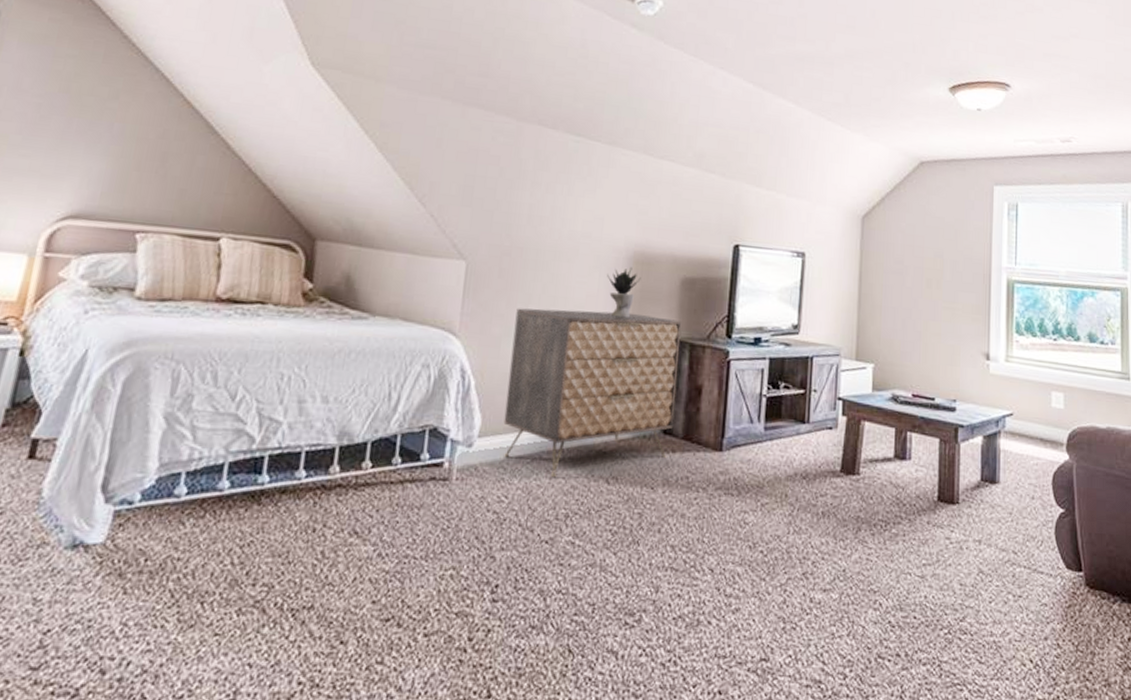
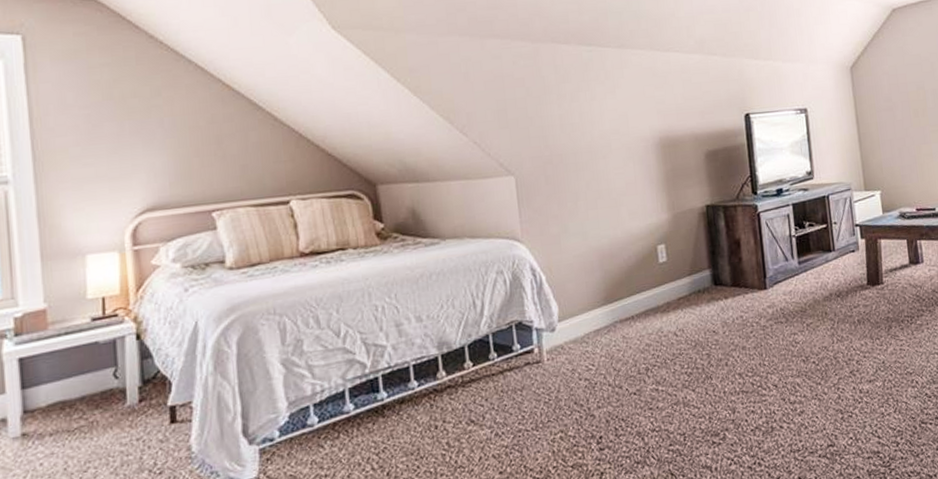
dresser: present [503,308,682,478] -> none [568,188,722,342]
potted plant: present [607,266,641,318] -> none [640,151,670,197]

